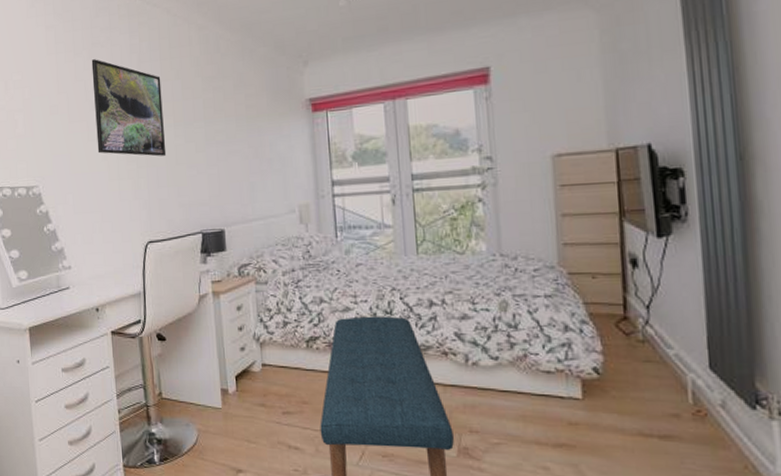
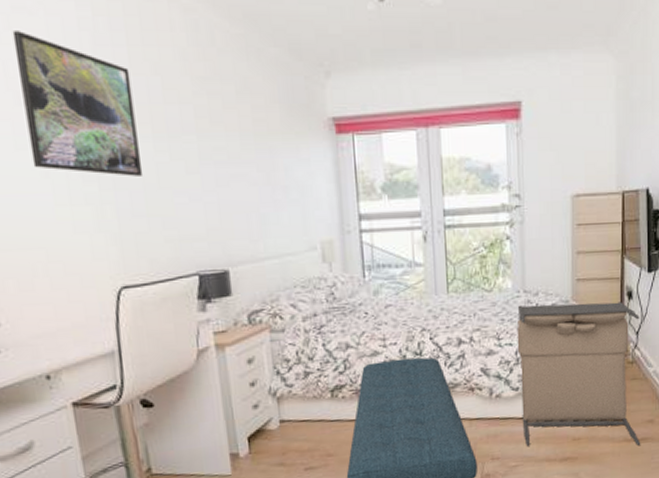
laundry hamper: none [493,269,664,443] -> present [516,302,641,446]

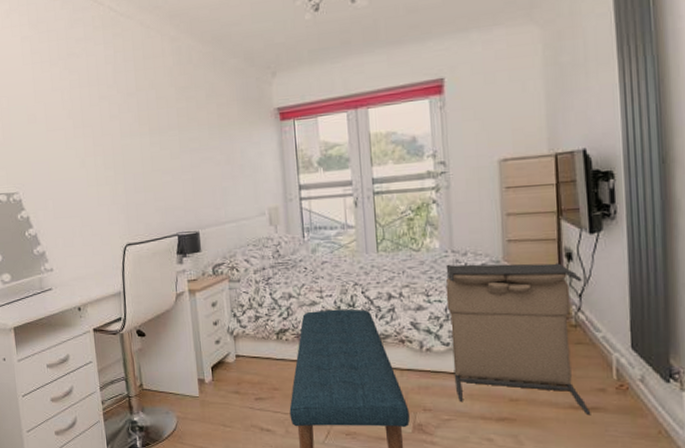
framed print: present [12,31,144,177] -> none [67,69,143,163]

